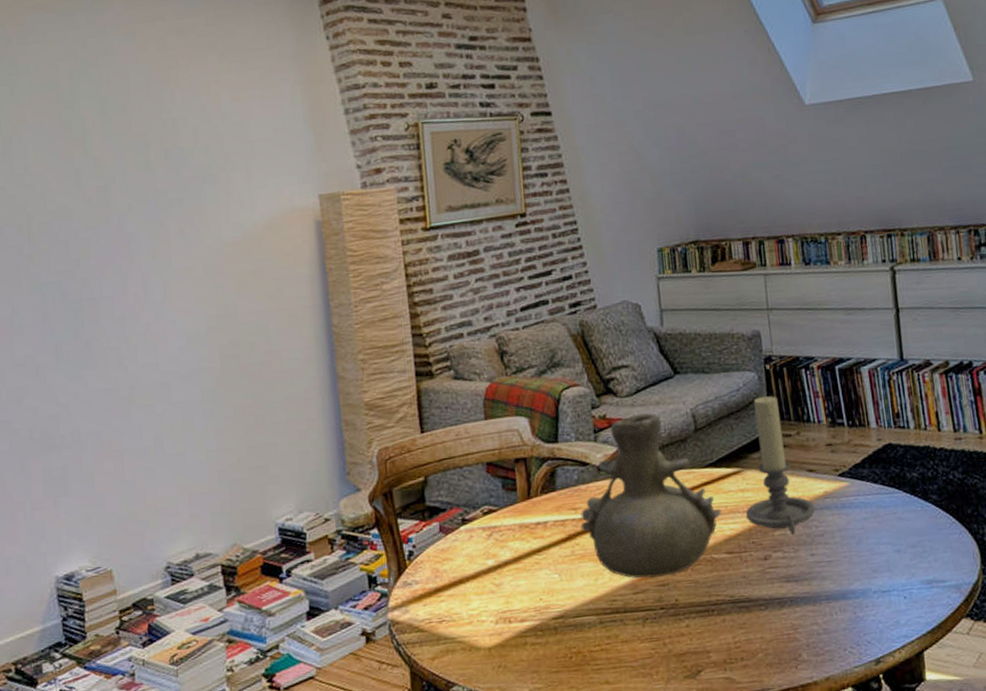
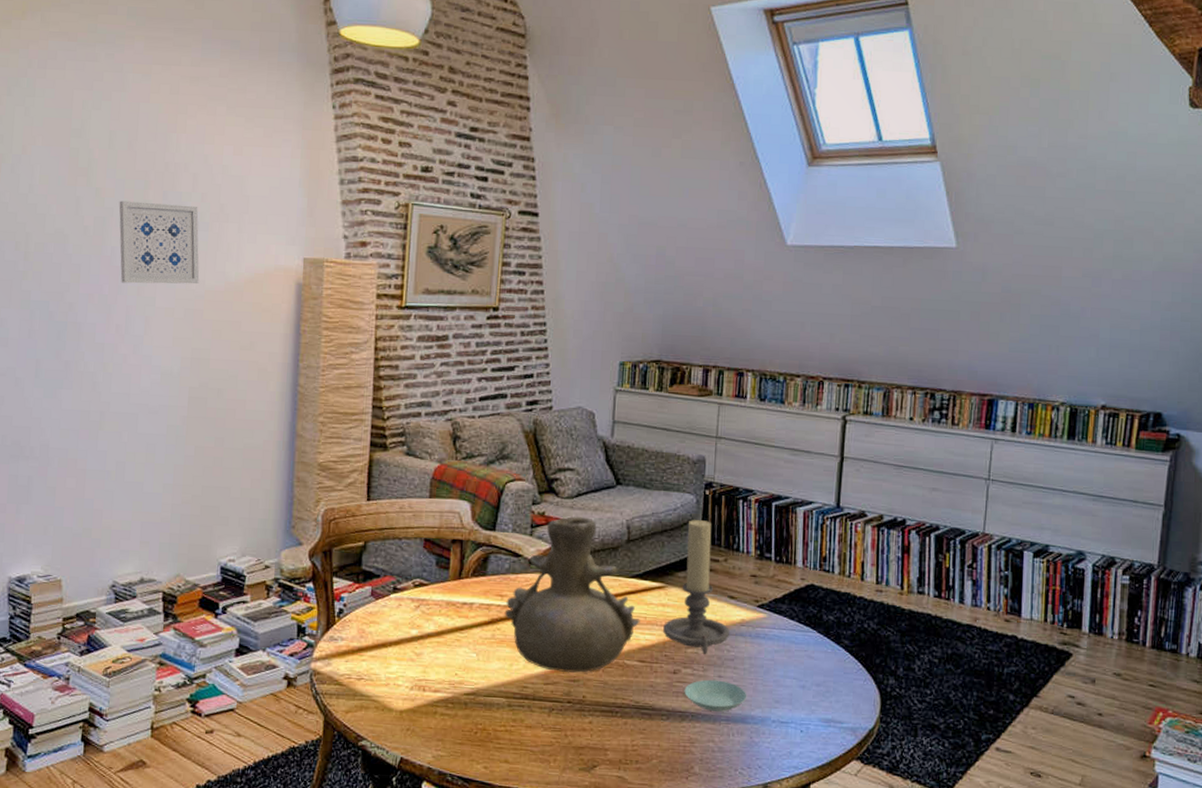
wall art: none [120,159,215,250] -> present [119,201,200,284]
saucer: none [778,558,844,593] -> present [684,679,747,712]

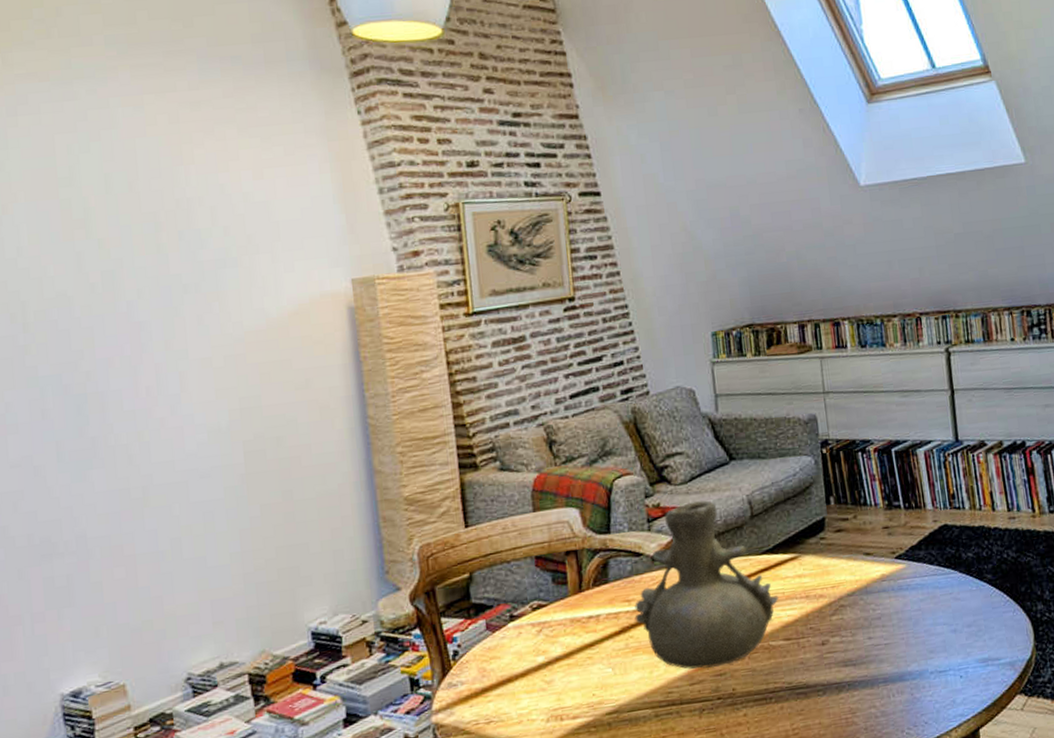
wall art: present [119,201,200,284] -> none [128,241,236,340]
candle holder: present [663,519,729,655] -> none [803,479,872,619]
saucer: present [684,679,747,712] -> none [835,641,901,676]

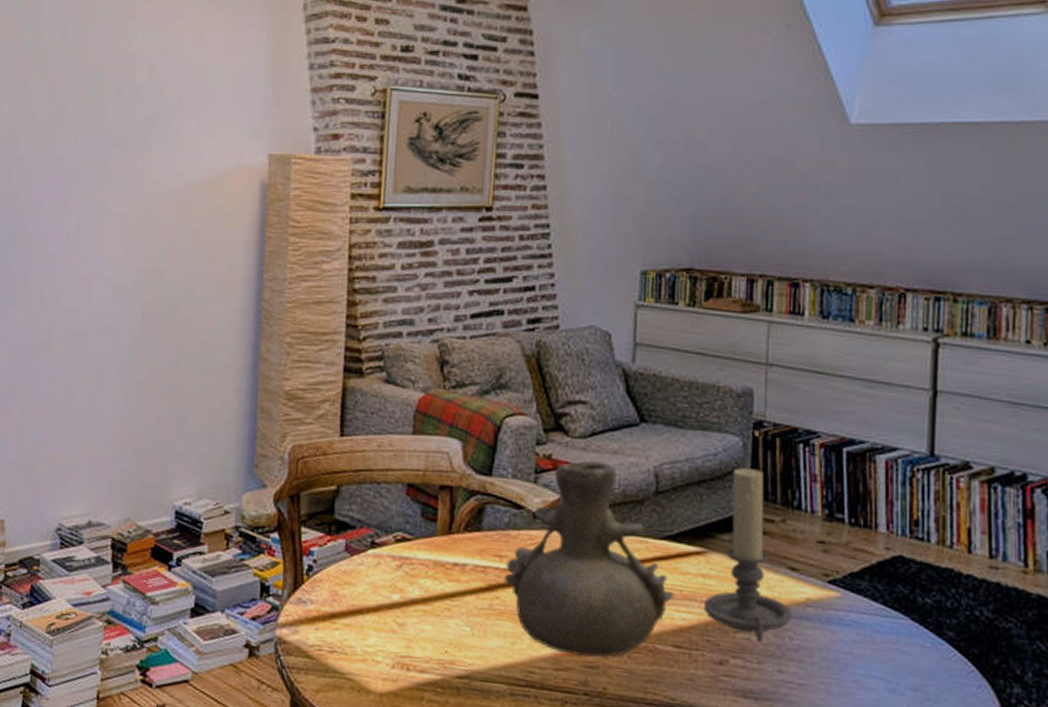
candle holder: none [803,479,872,619] -> present [704,467,791,643]

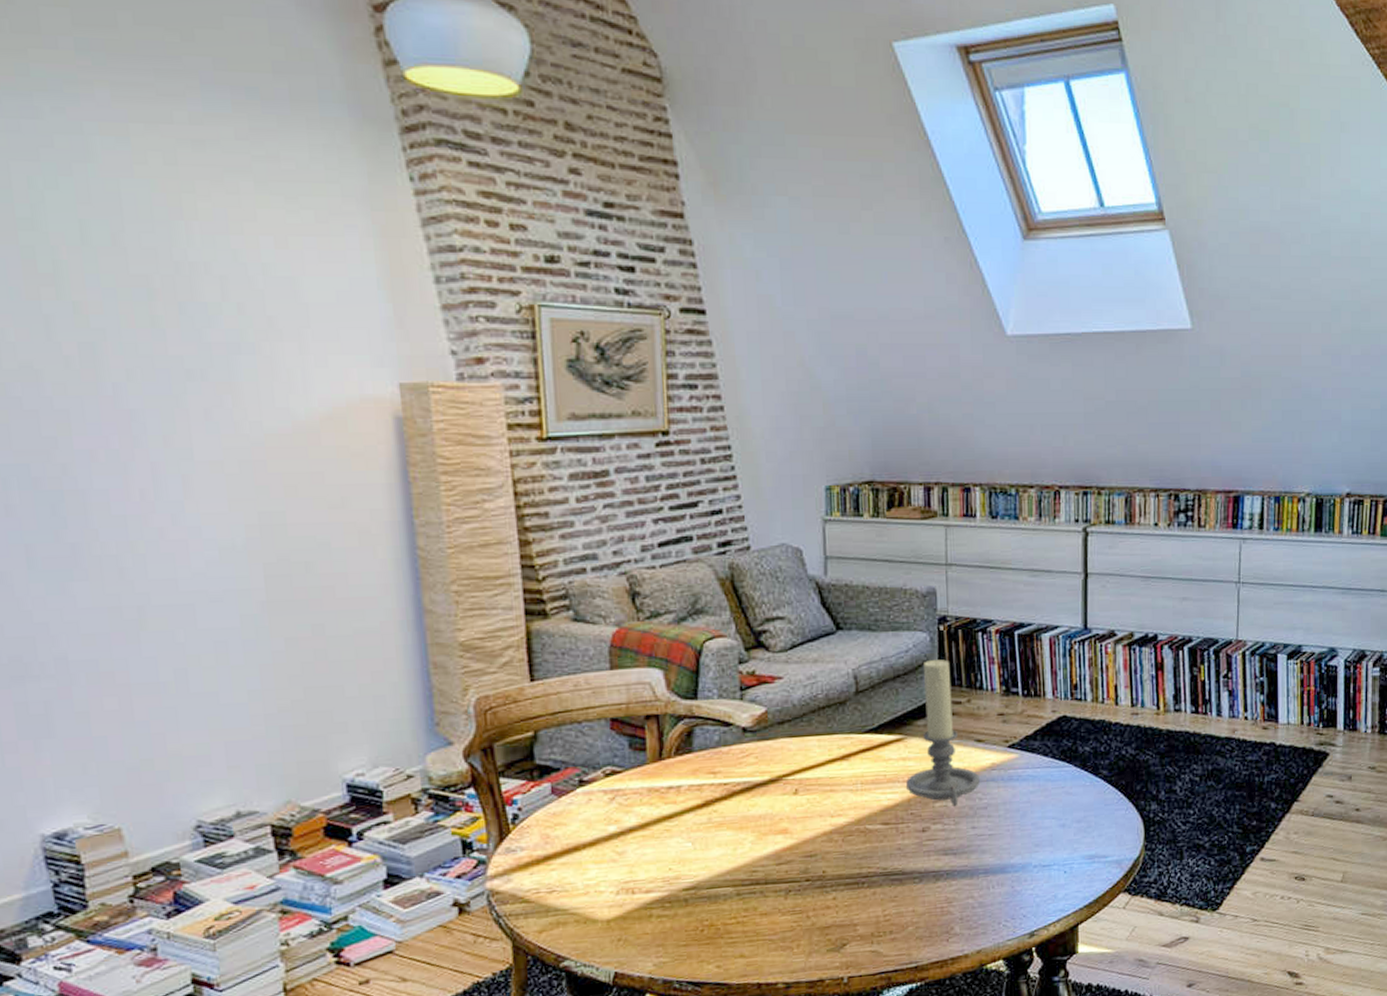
vase: present [504,460,674,658] -> none [720,671,880,849]

